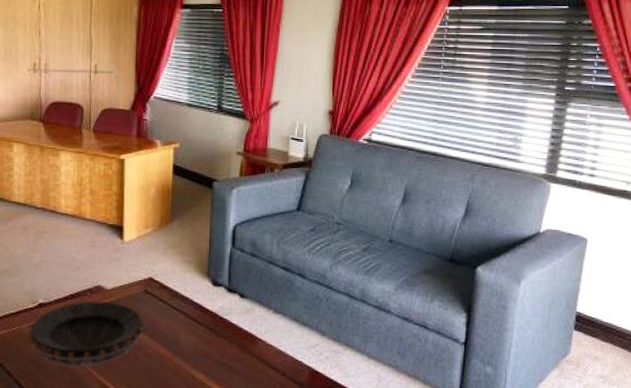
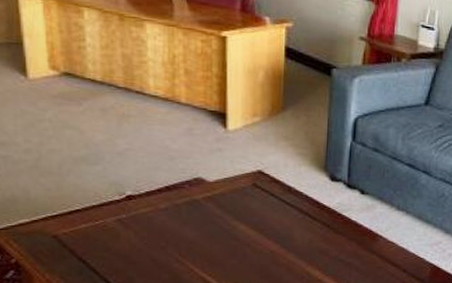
decorative bowl: present [29,301,146,368] -> none [116,194,256,265]

